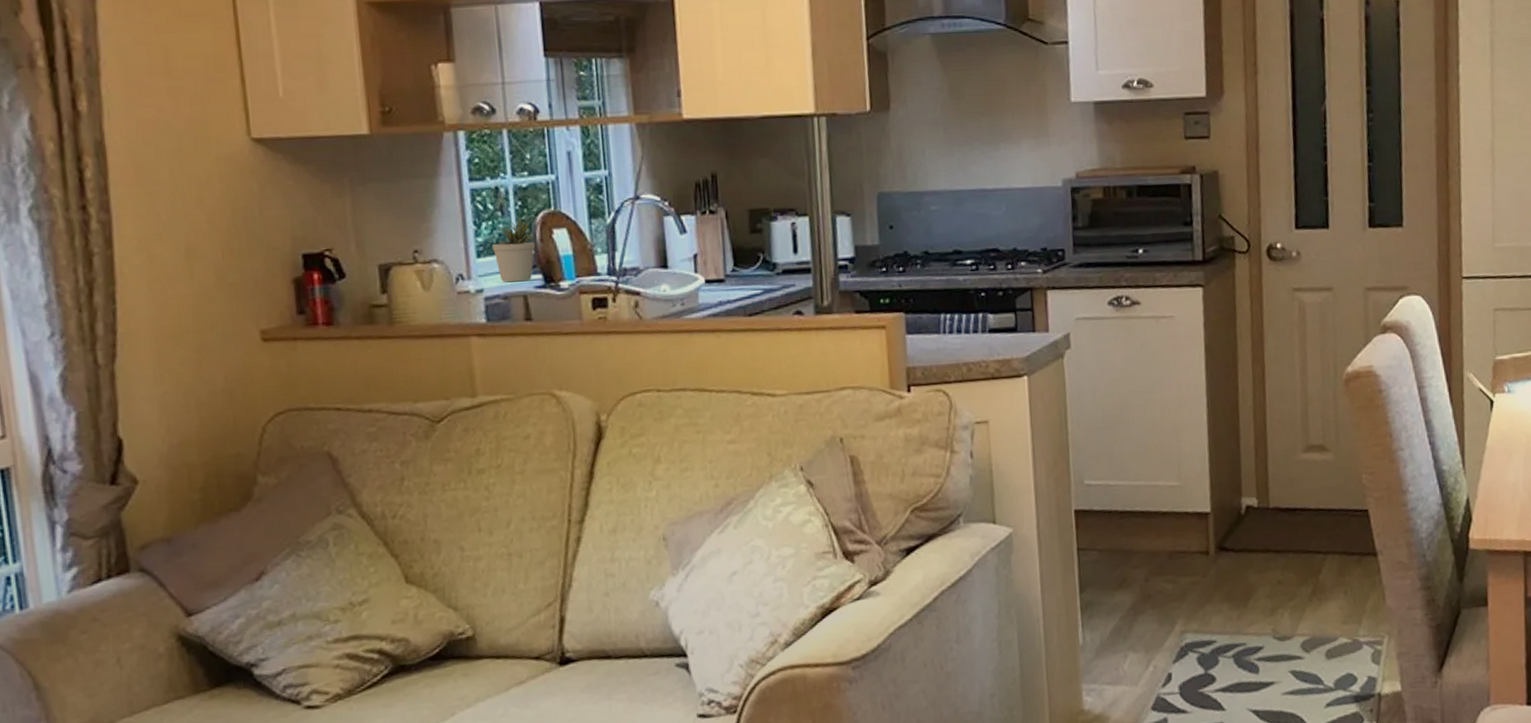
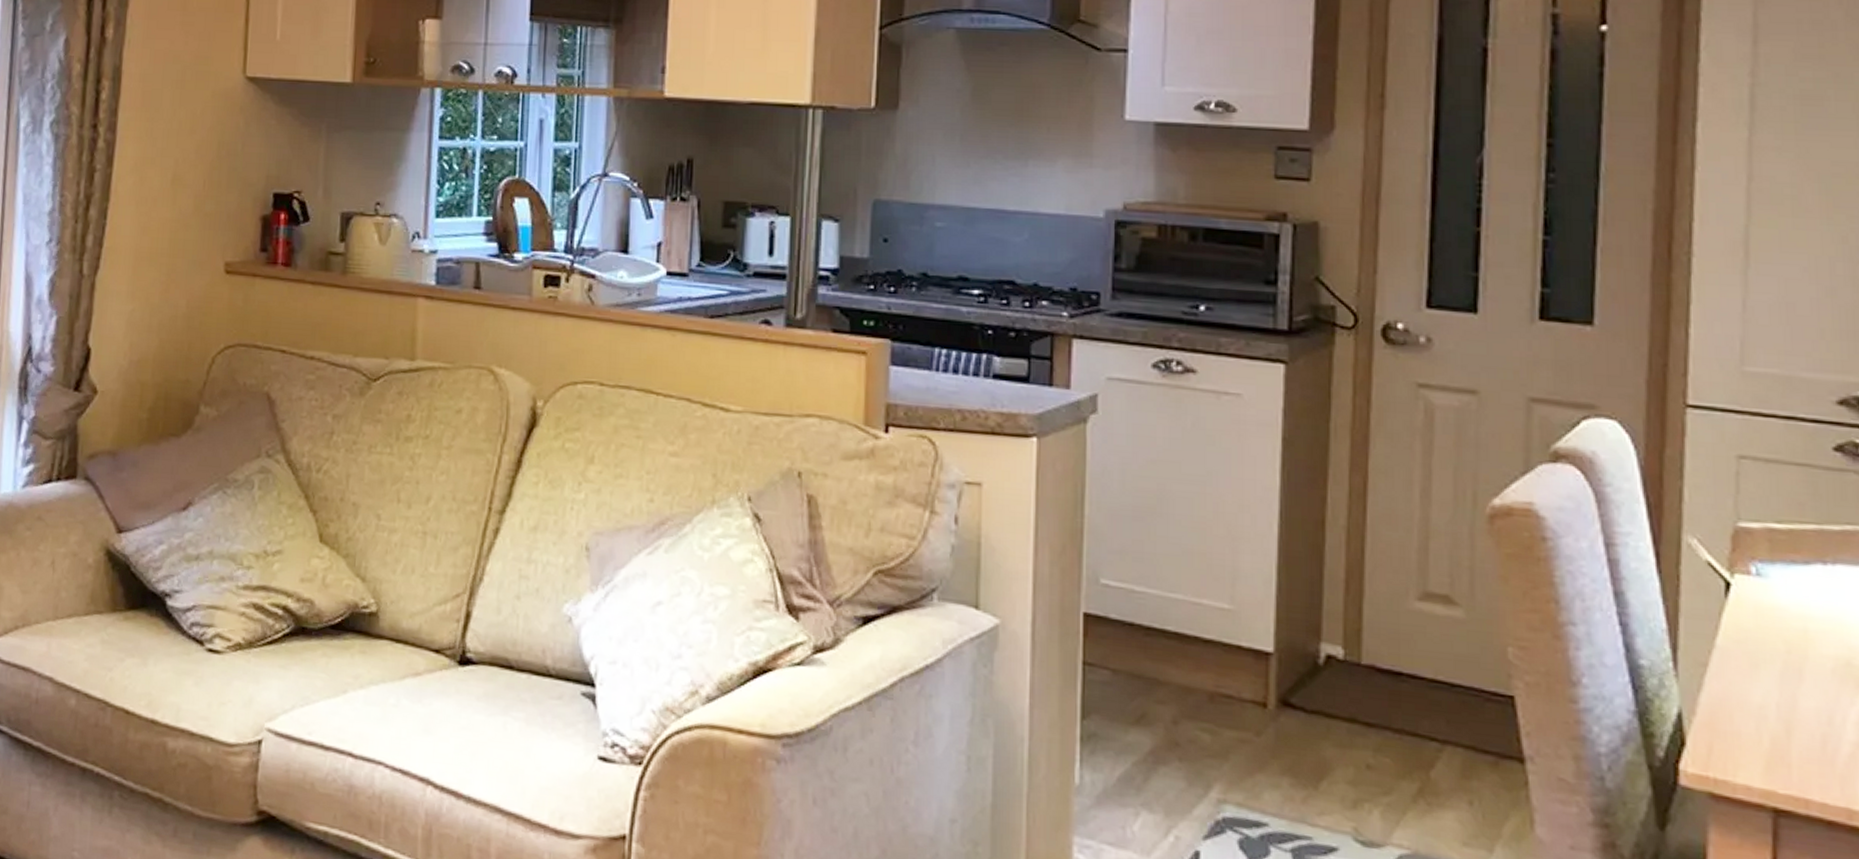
potted plant: present [493,217,536,283] -> none [452,181,495,248]

